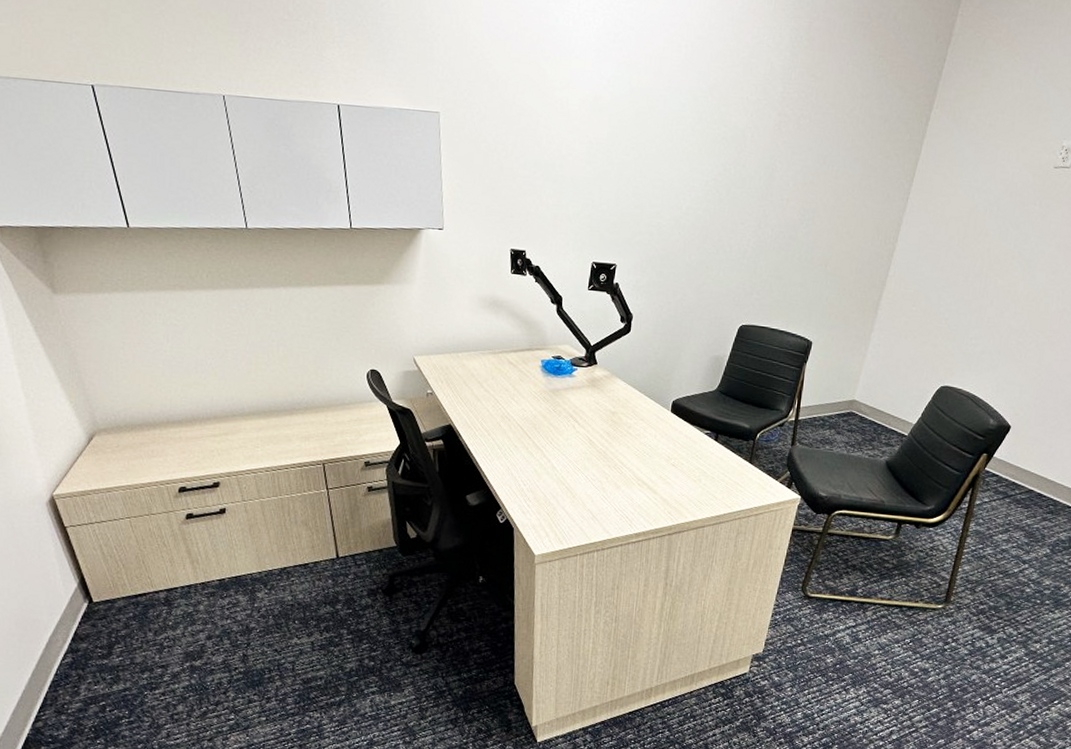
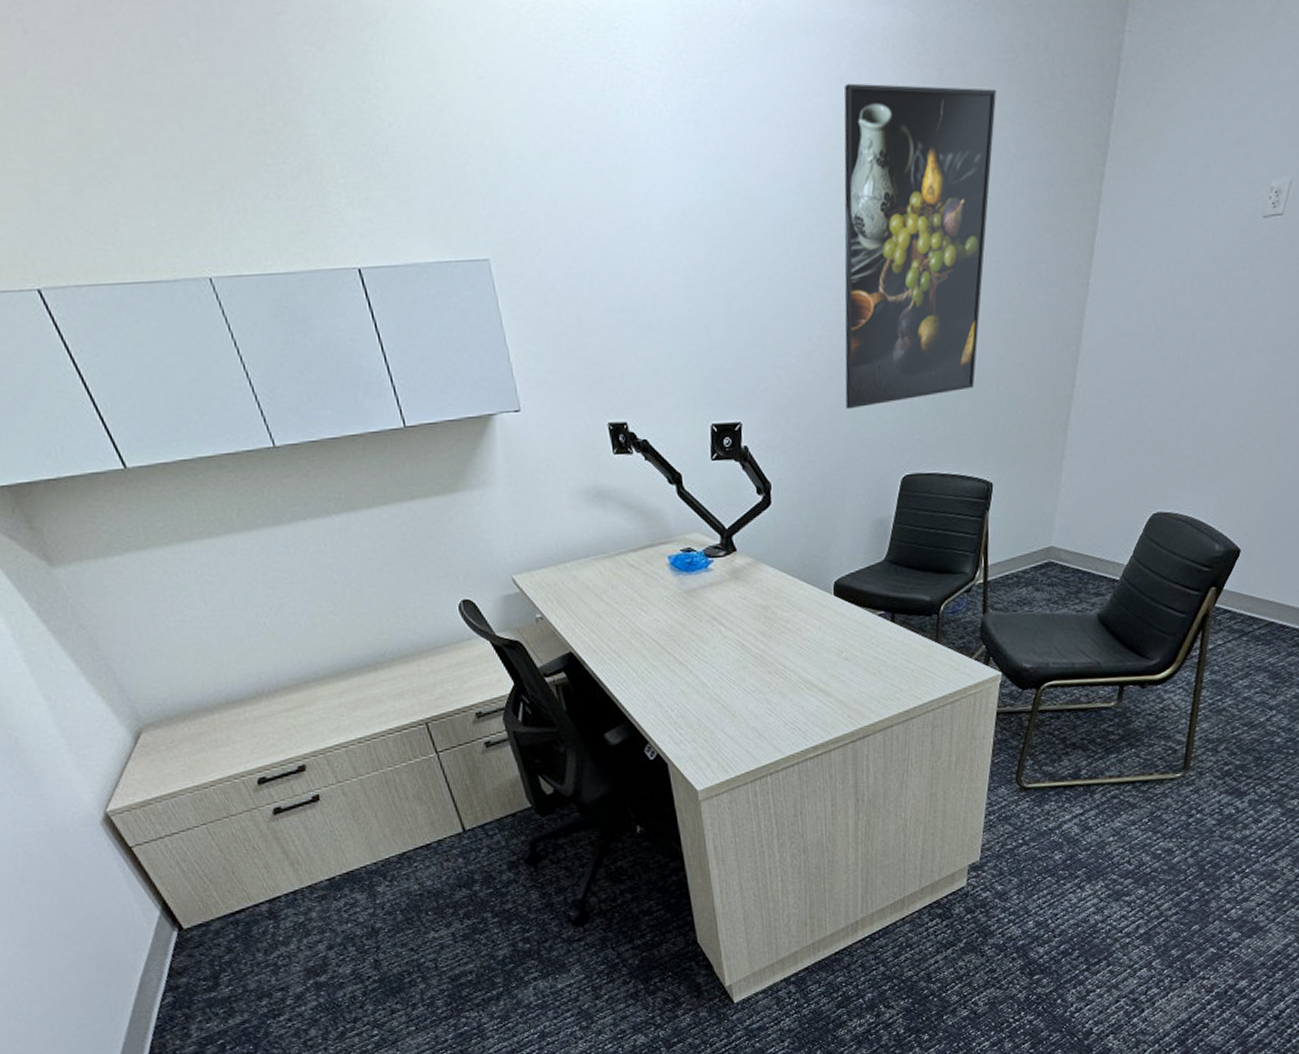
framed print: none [702,22,852,267] -> present [844,83,996,410]

